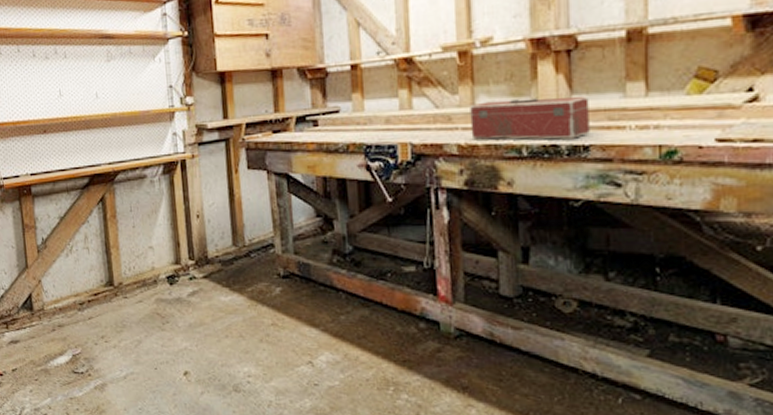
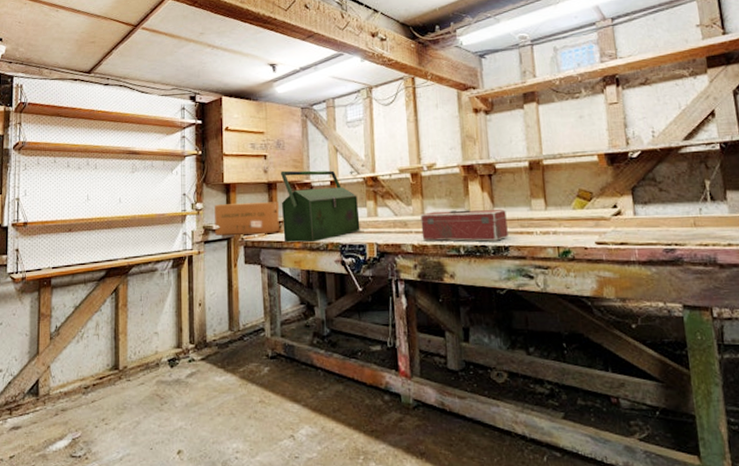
box: none [208,93,288,137] -> present [215,201,279,237]
tool box: none [287,51,390,144] -> present [281,170,360,243]

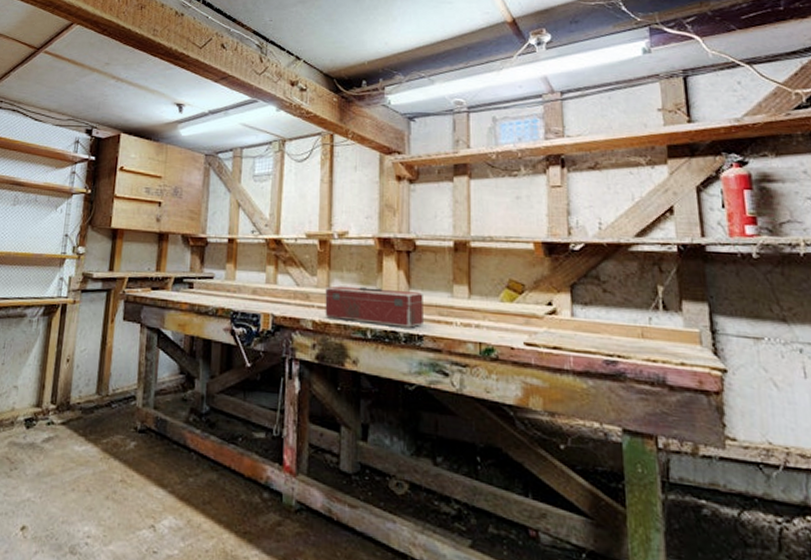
box: present [215,201,279,237] -> none [94,250,168,291]
tool box: present [281,170,360,243] -> none [169,221,257,305]

